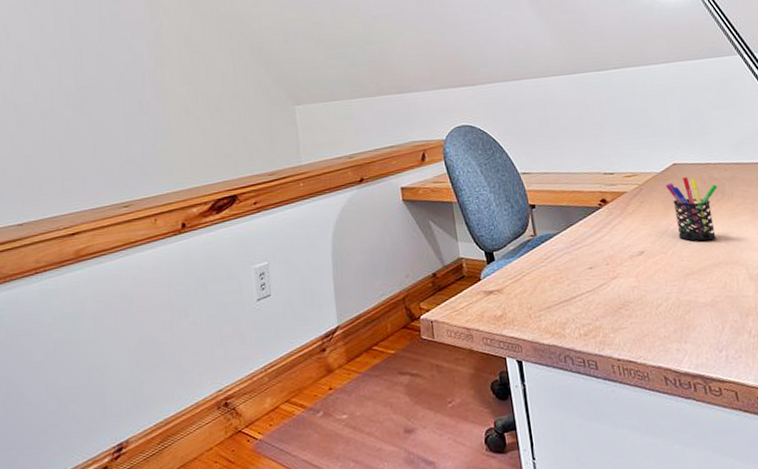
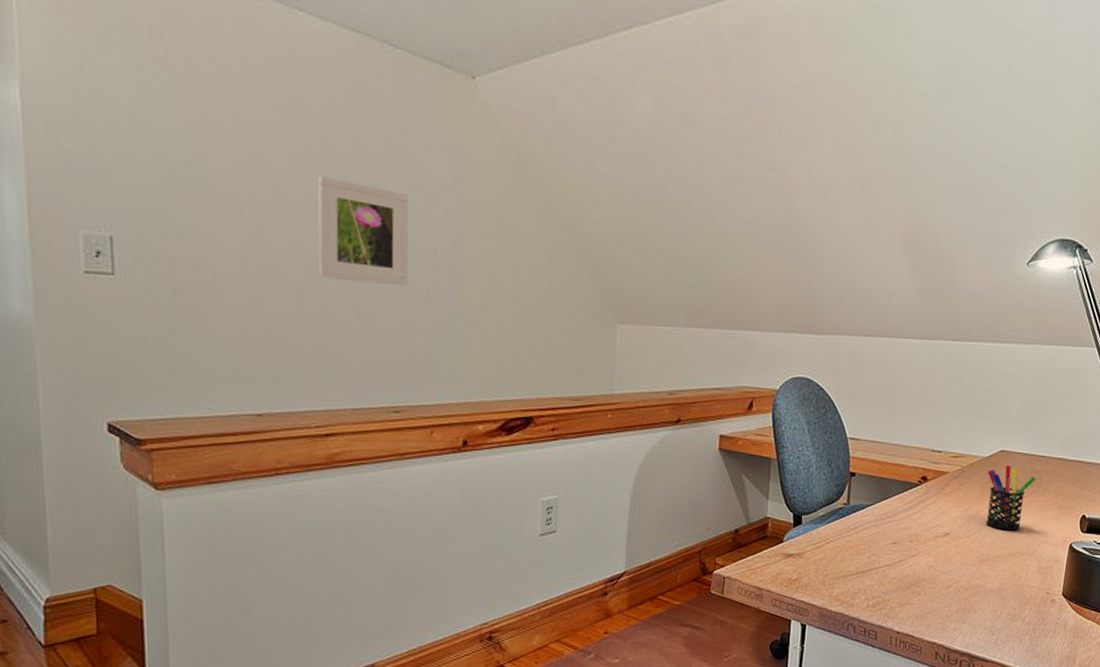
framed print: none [52,31,125,108] -> present [318,175,408,287]

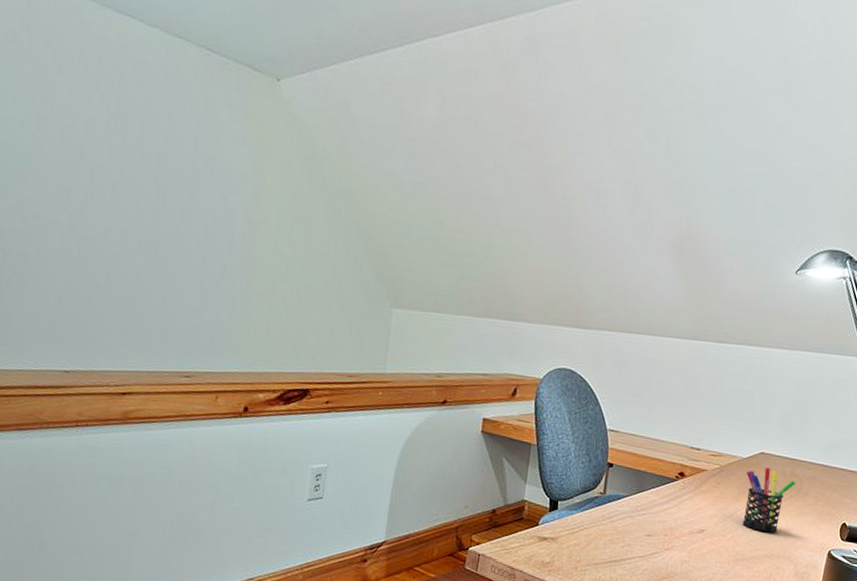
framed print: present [318,175,408,287] -> none [129,162,213,264]

